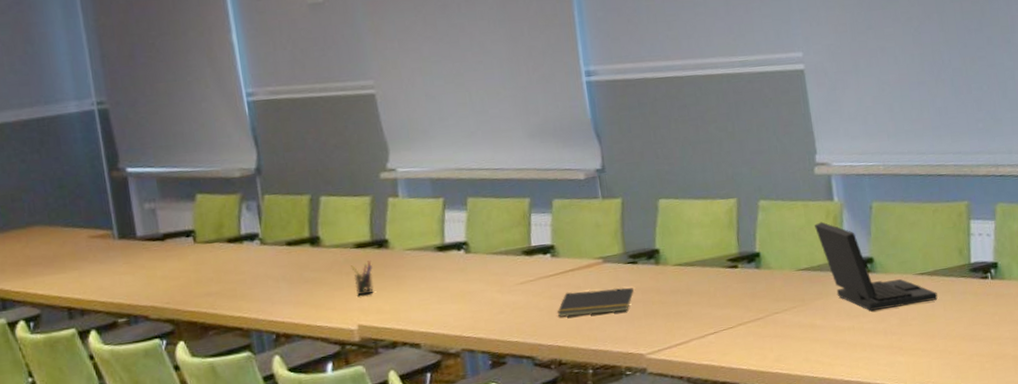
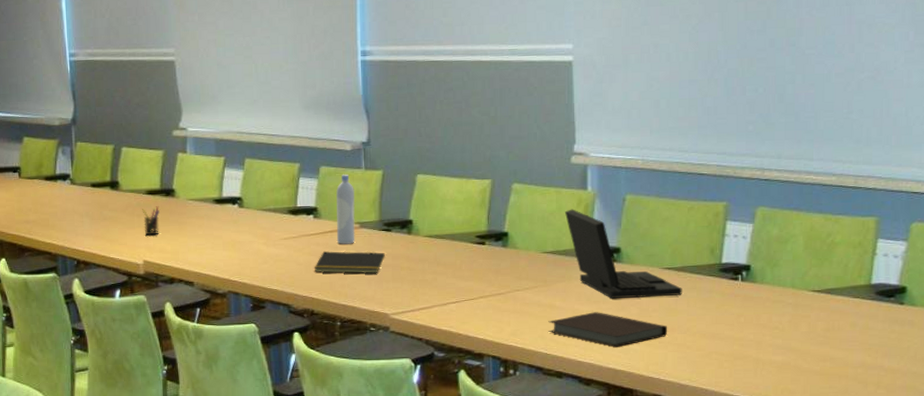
bottle: none [573,205,600,283] -> present [336,174,355,244]
notebook: none [811,326,929,361] -> present [548,312,668,347]

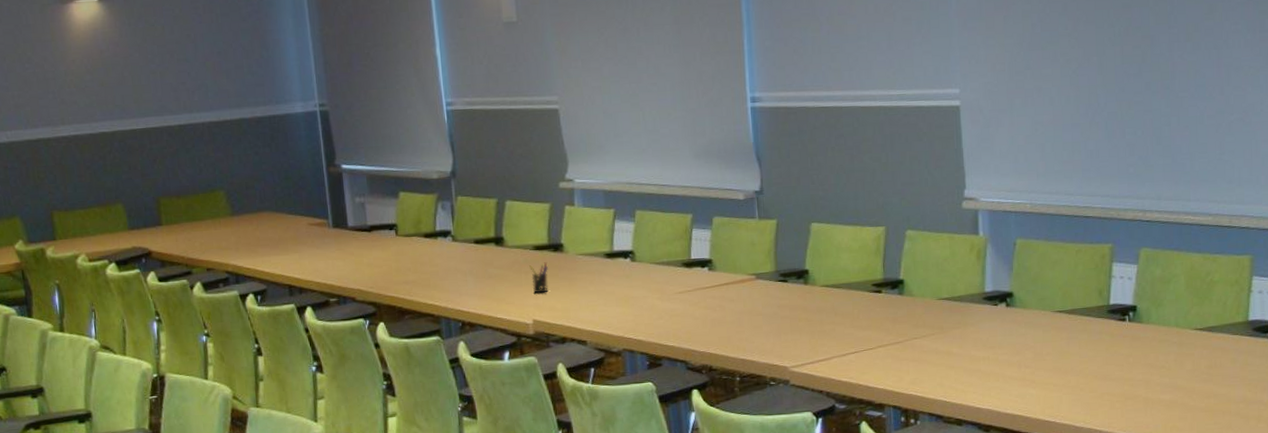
notepad: present [315,251,385,274] -> none [711,304,782,327]
bottle: present [336,174,355,244] -> none [730,224,752,297]
notebook: present [548,312,668,347] -> none [946,357,1062,392]
laptop: present [565,209,682,299] -> none [958,254,1074,344]

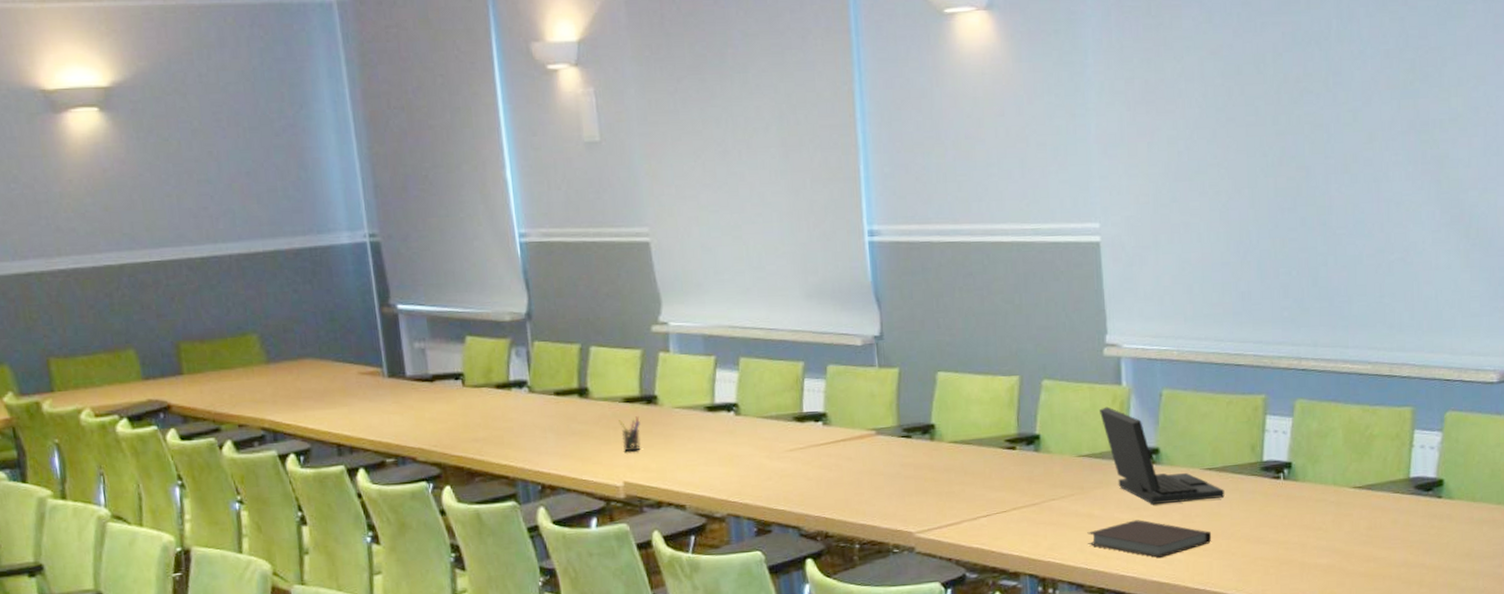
notebook: none [946,357,1062,392] -> present [1087,520,1212,558]
laptop: none [958,254,1074,344] -> present [1100,406,1225,505]

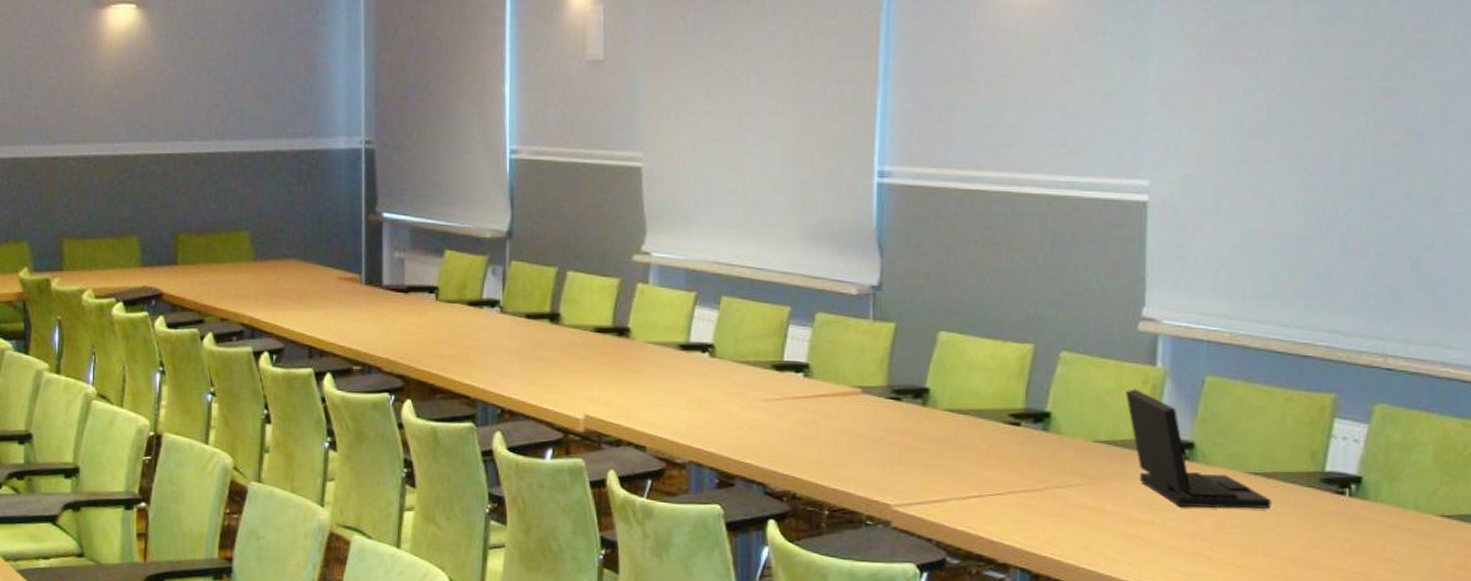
pen holder: present [619,416,641,452] -> none [587,348,609,384]
notebook: present [1087,520,1212,558] -> none [1095,522,1250,569]

